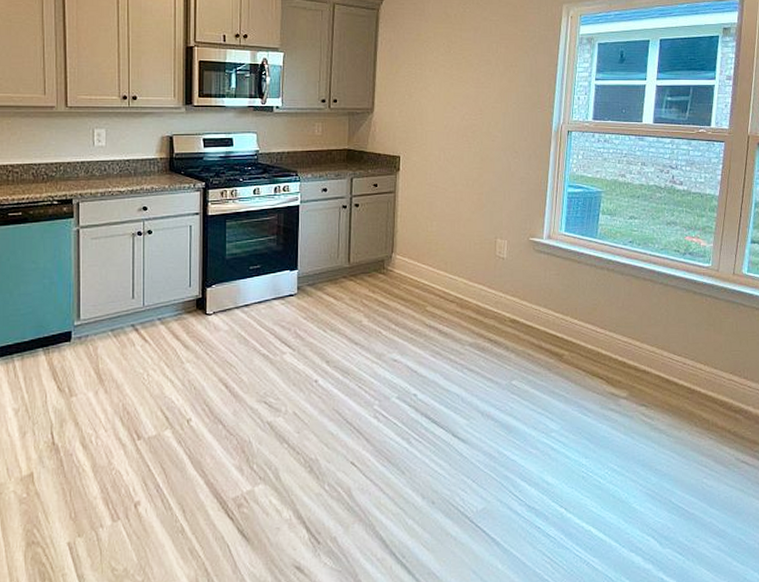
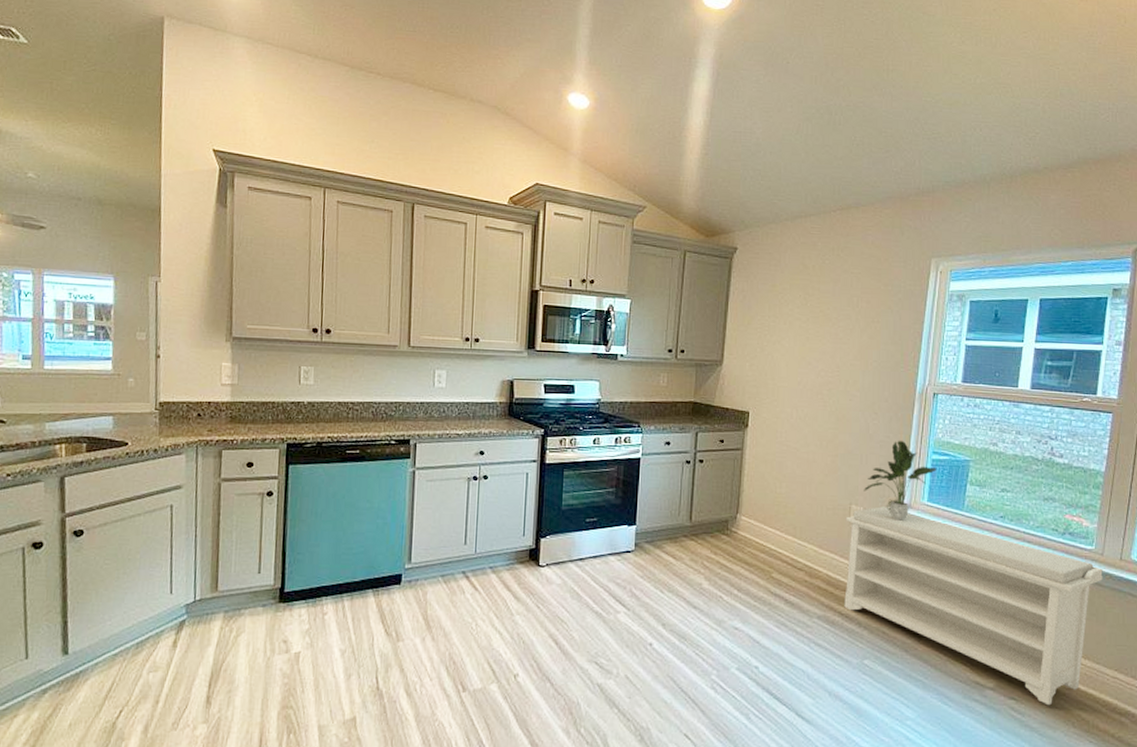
bench: none [491,239,719,409] -> present [844,506,1103,706]
potted plant: none [507,176,572,251] -> present [864,440,936,521]

